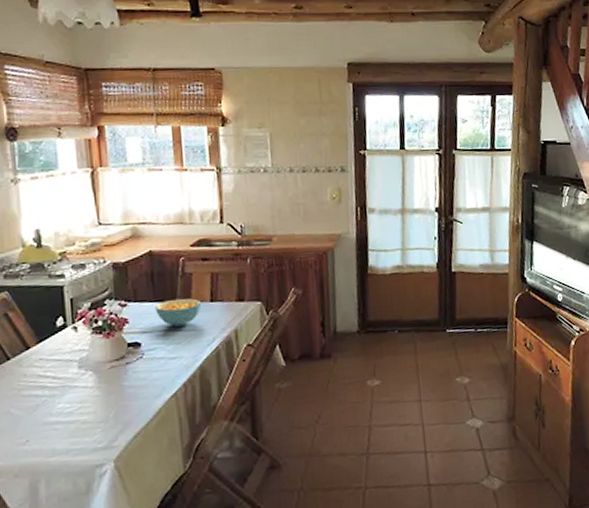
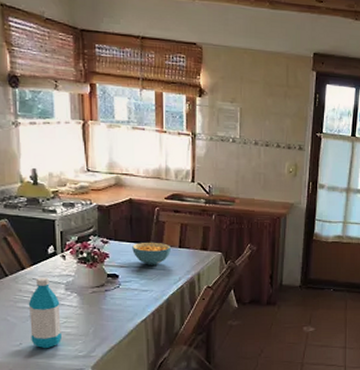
water bottle: none [35,355,76,444] -> present [28,277,61,349]

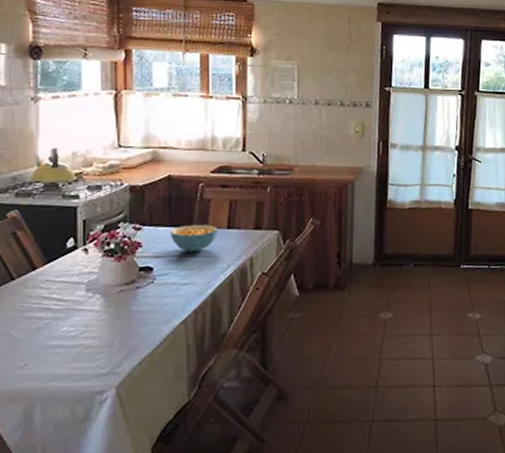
water bottle: present [28,277,61,349] -> none [38,277,79,369]

